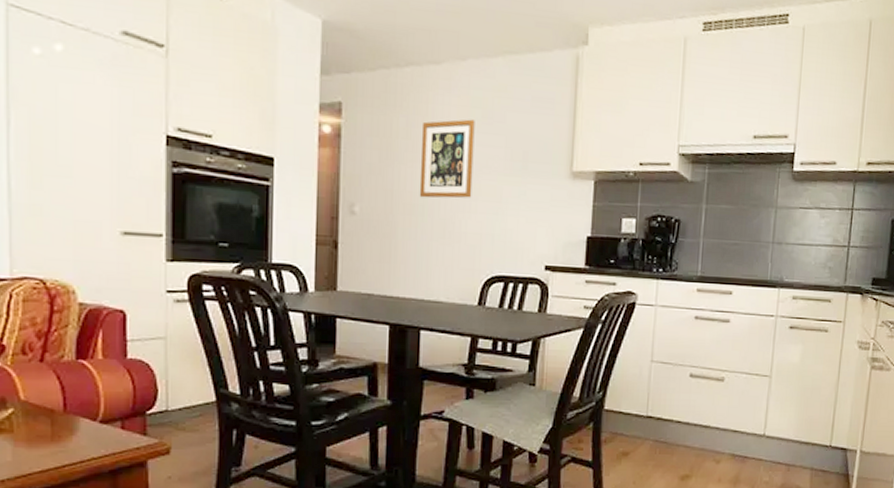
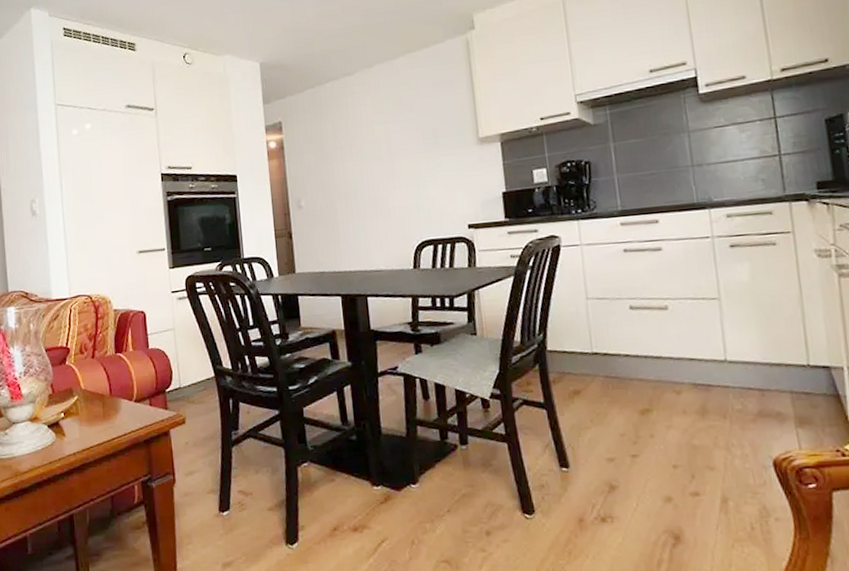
wall art: present [419,119,475,199] -> none [346,112,395,185]

